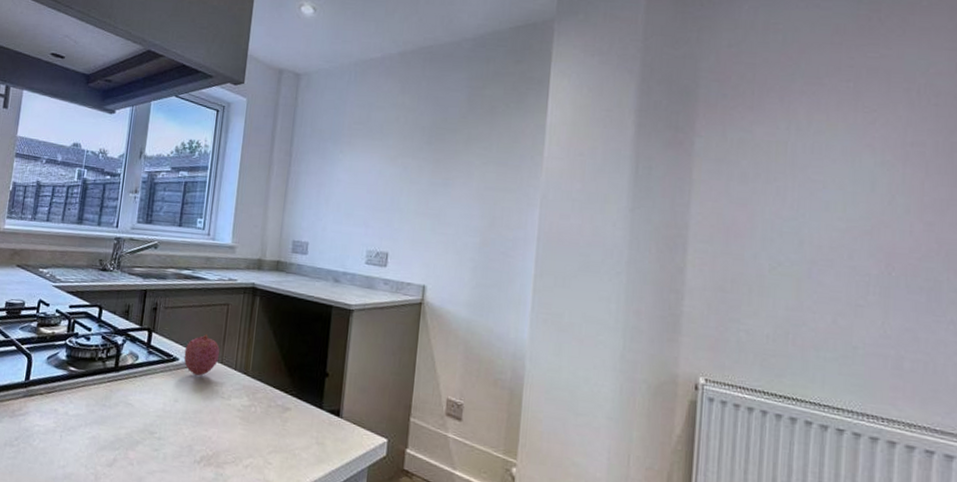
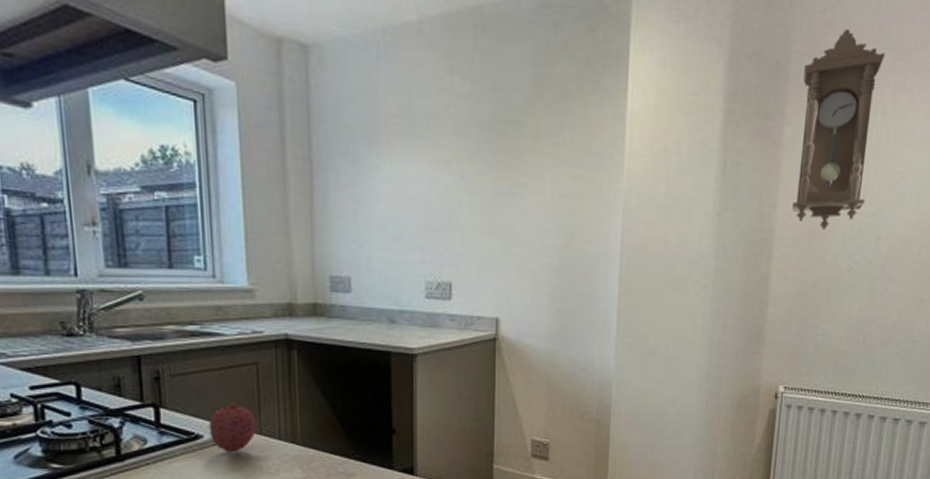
pendulum clock: none [706,58,795,230] -> present [792,28,885,230]

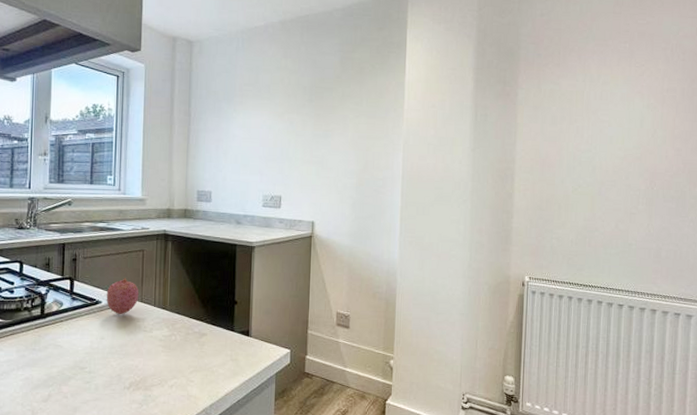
pendulum clock: present [792,28,885,230] -> none [528,25,589,161]

